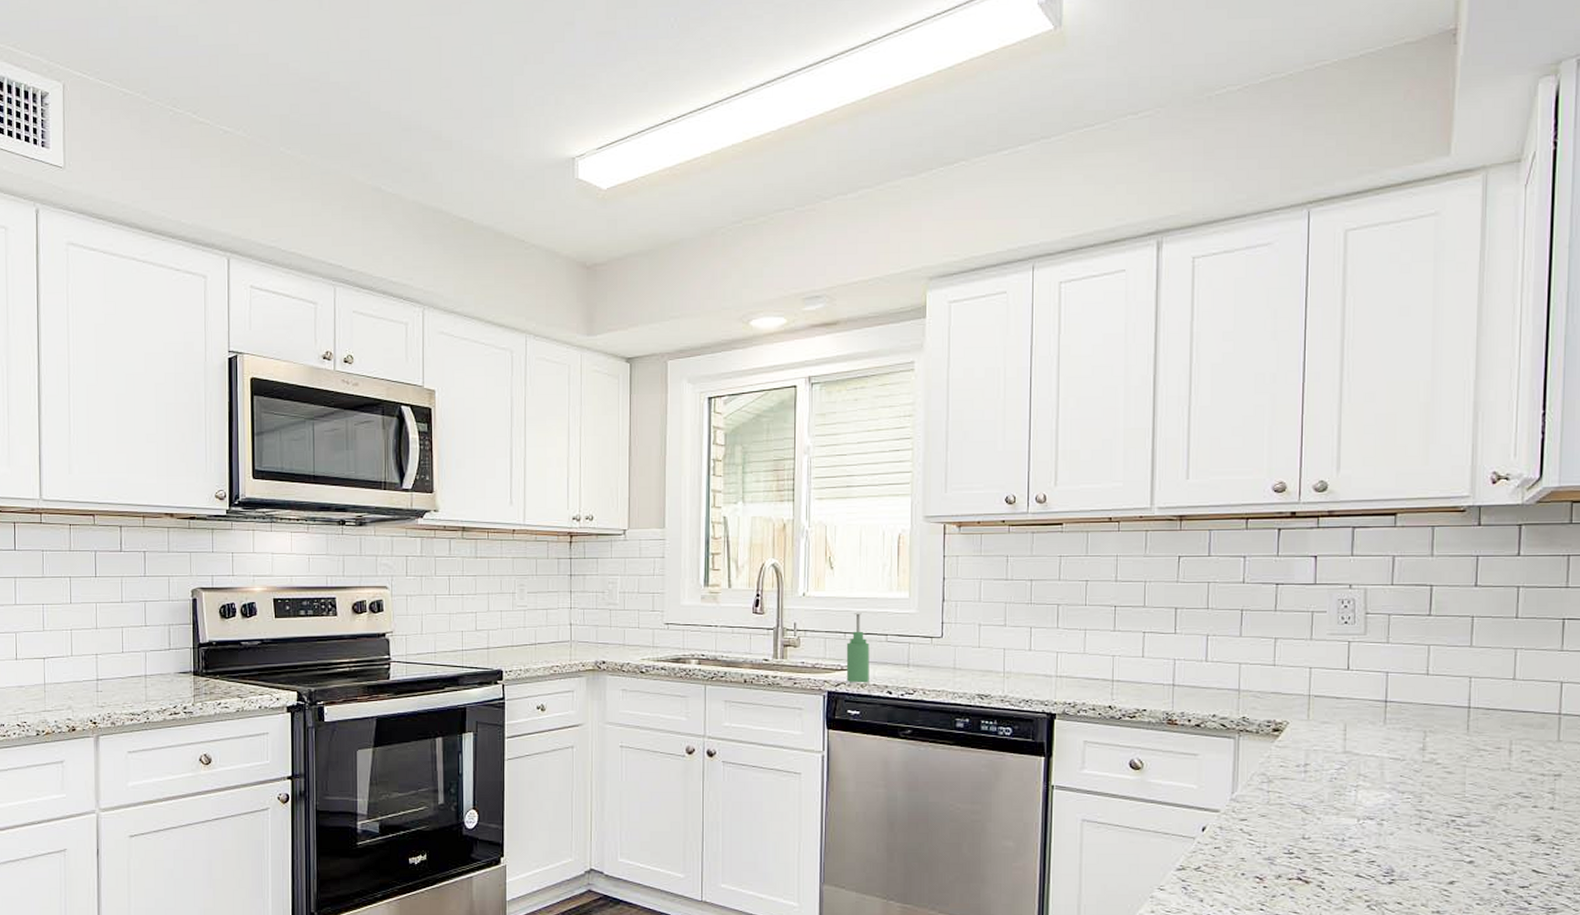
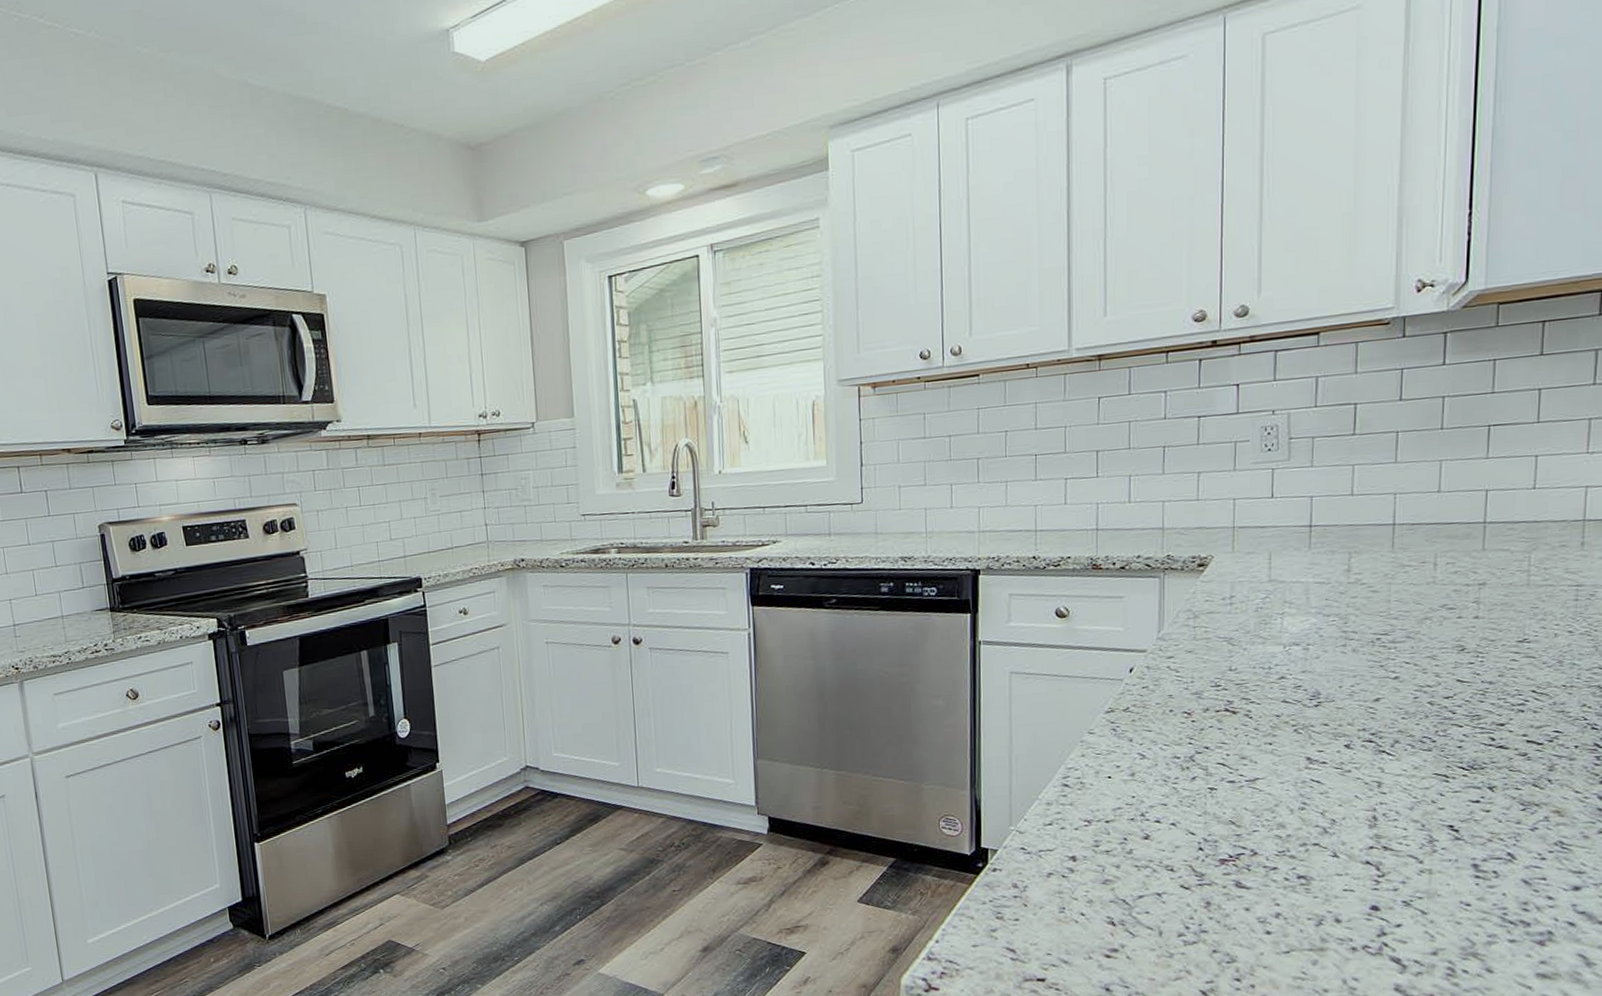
soap dispenser: present [846,613,869,683] -> none [766,485,791,557]

